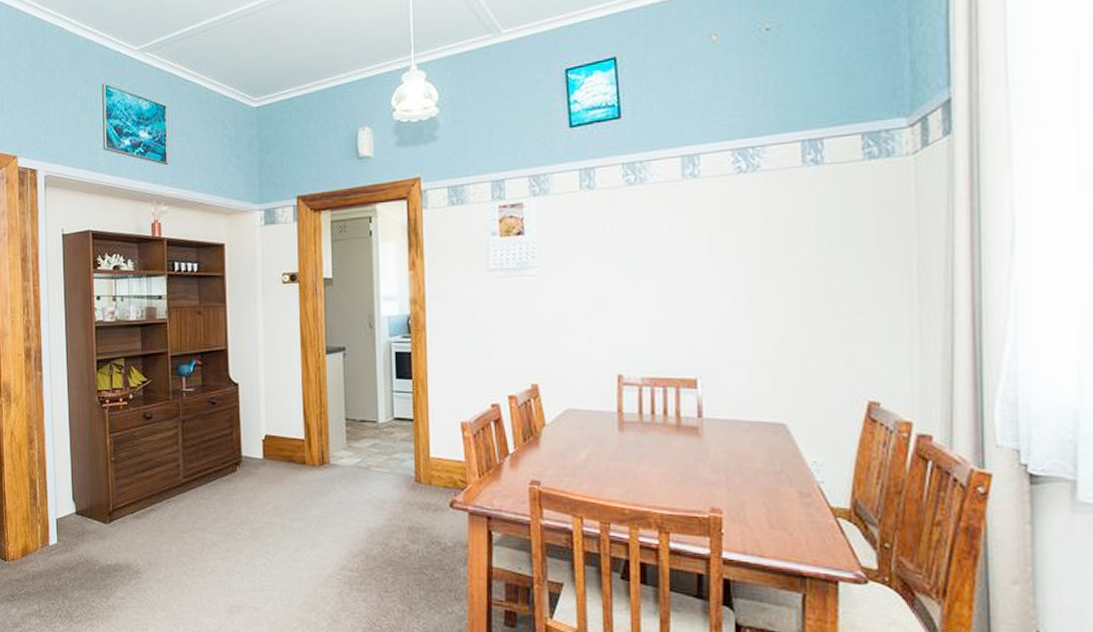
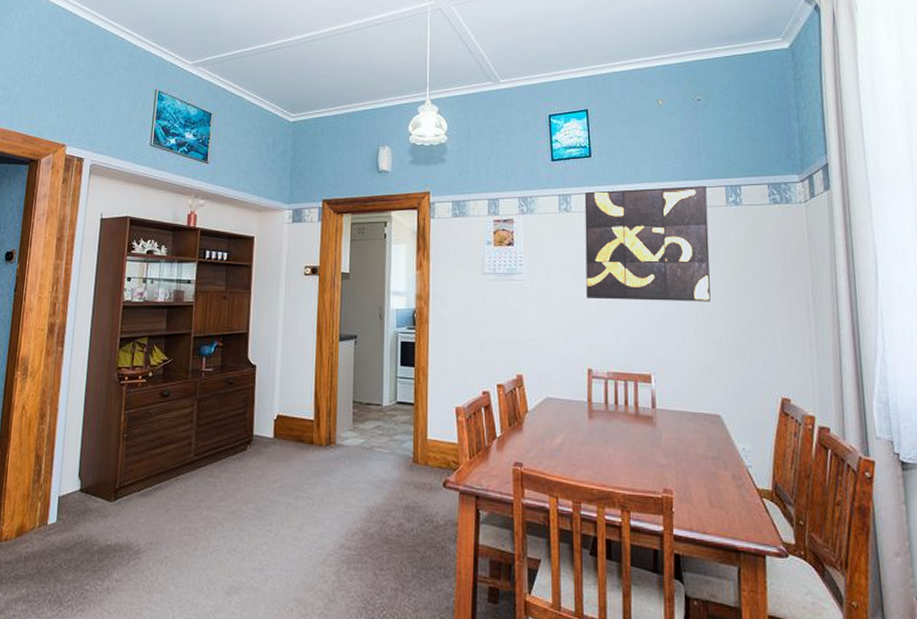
wall art: none [612,143,777,293] -> present [584,186,711,302]

